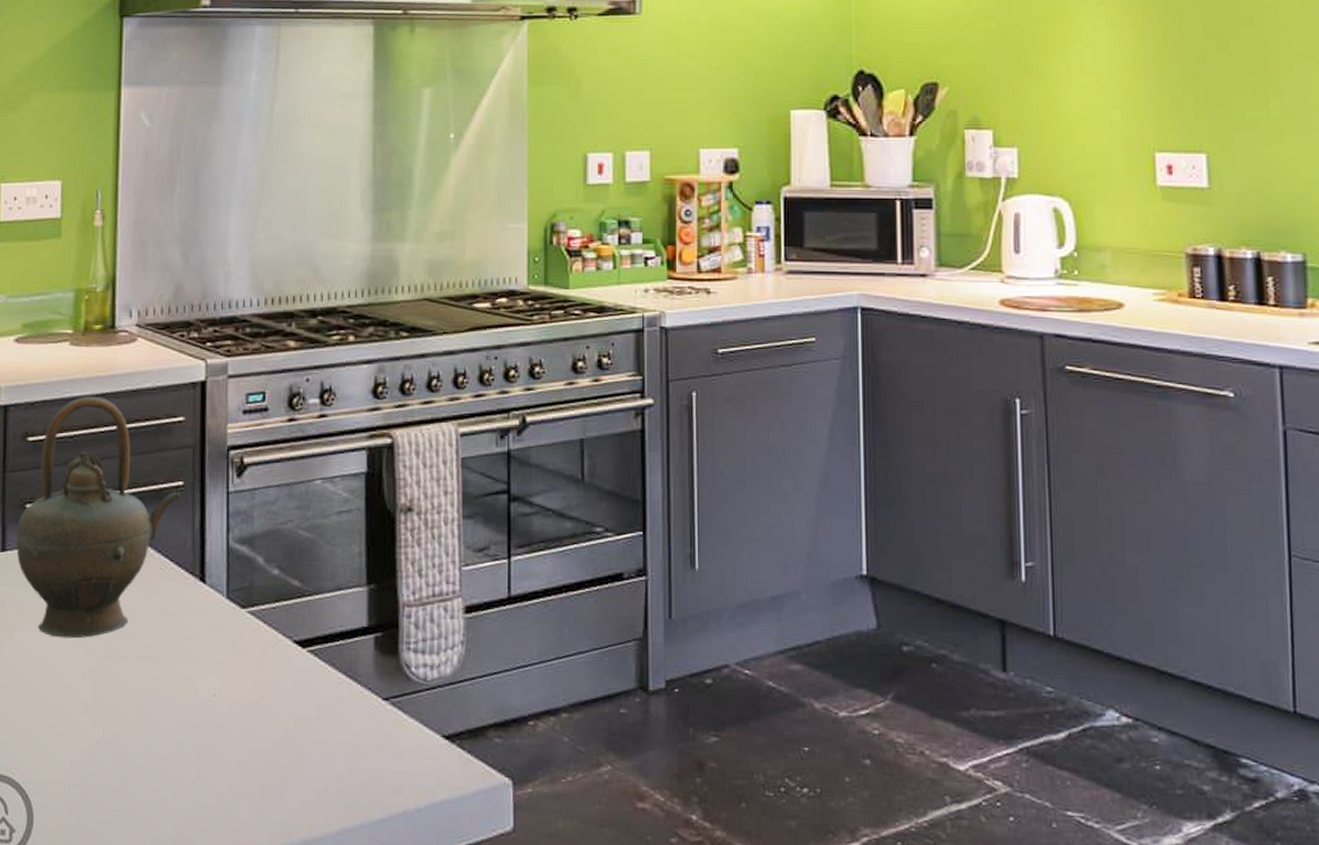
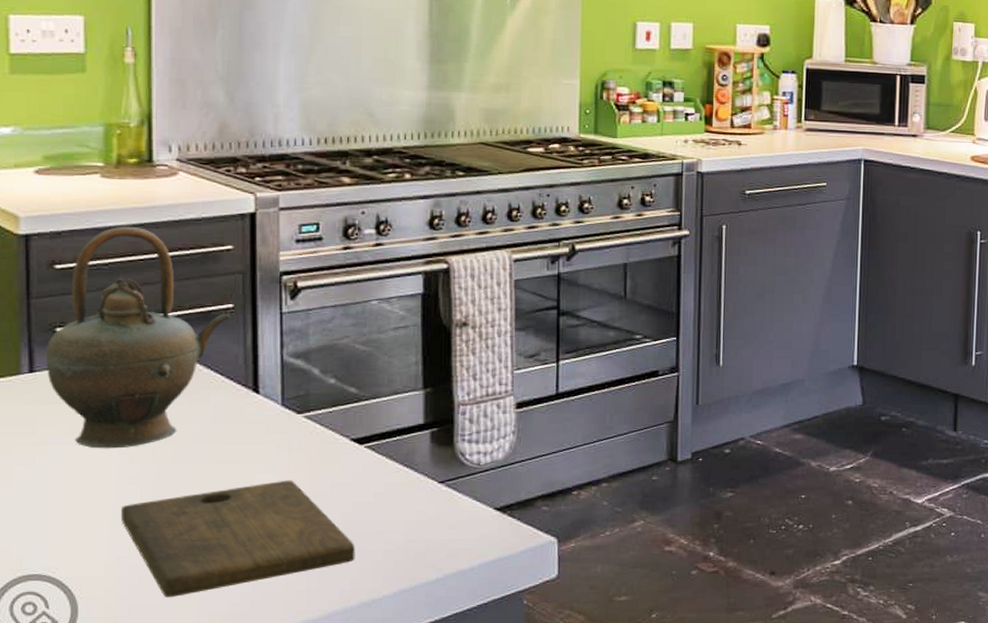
cutting board: none [75,685,297,814] -> present [121,480,355,598]

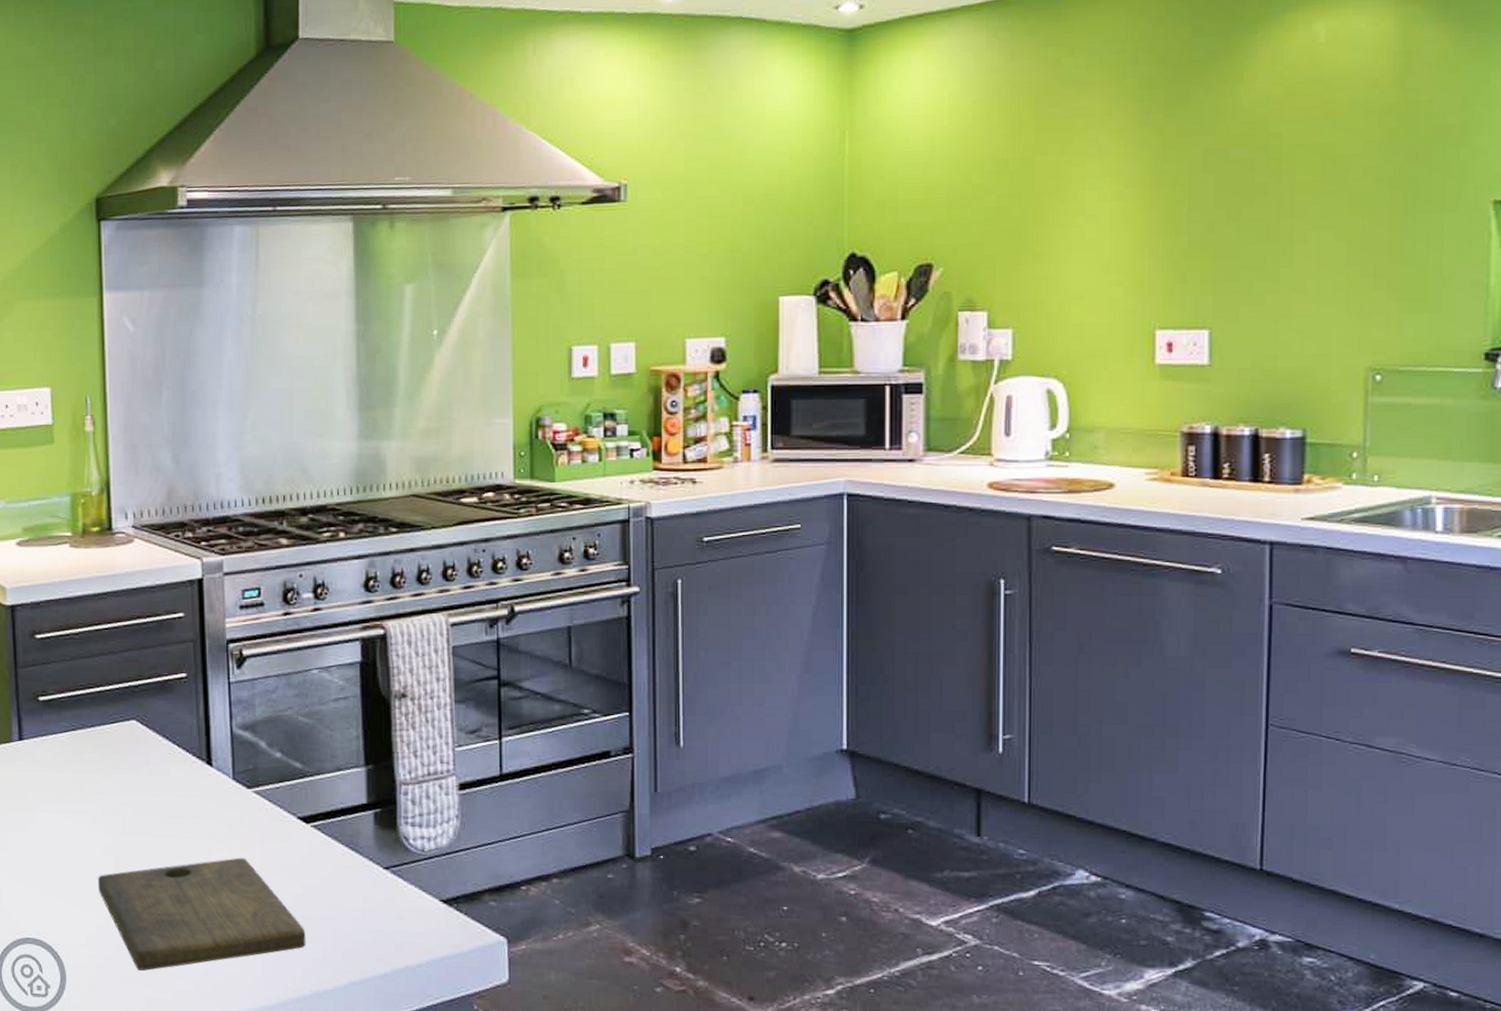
teapot: present [45,226,231,449] -> none [31,595,185,818]

